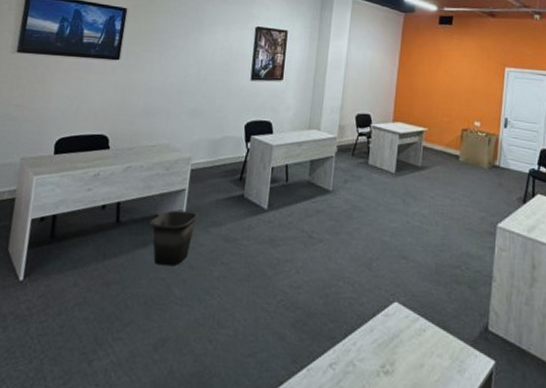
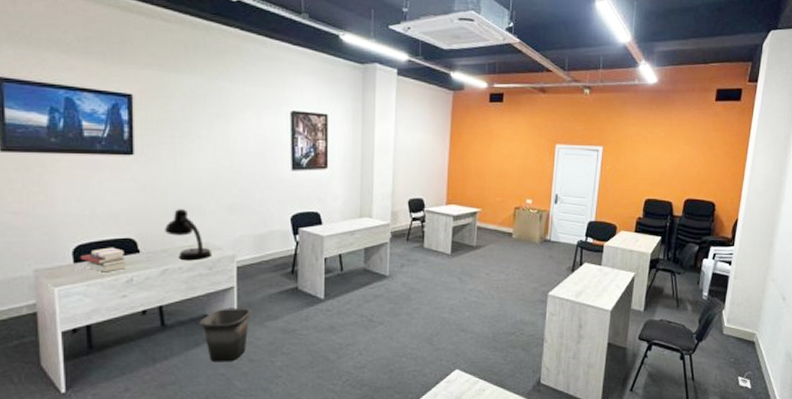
books: none [60,142,97,166] -> present [81,247,126,273]
desk lamp: none [134,111,171,161] -> present [165,209,211,261]

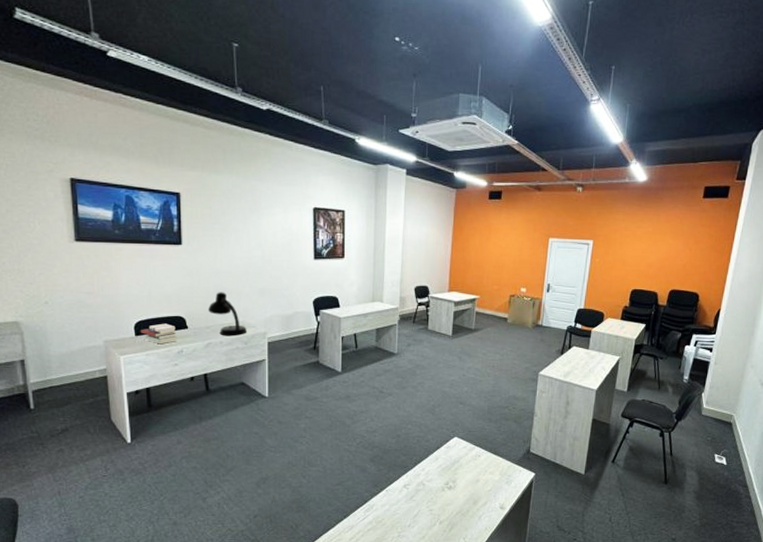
waste bin: present [200,308,252,363] -> none [237,378,281,423]

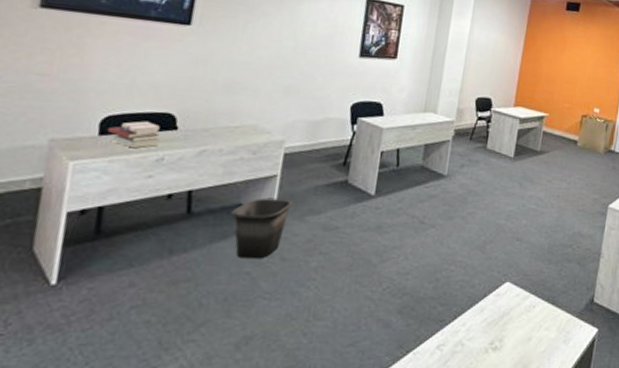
desk lamp: present [208,292,247,336] -> none [210,86,259,143]
waste bin: none [237,378,281,423] -> present [231,198,293,259]

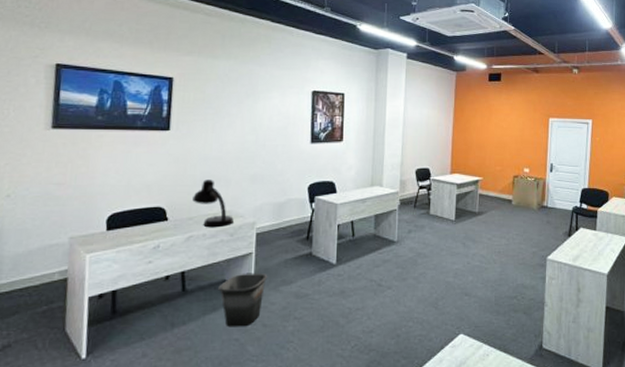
books: present [108,121,160,149] -> none [113,215,154,240]
desk lamp: none [210,86,259,143] -> present [192,180,234,228]

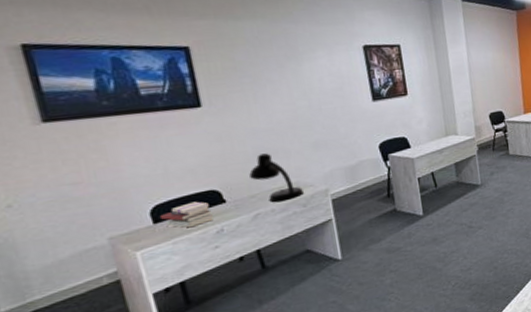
books: none [113,215,154,240] -> present [160,201,213,228]
waste bin: present [218,274,268,327] -> none [302,236,354,293]

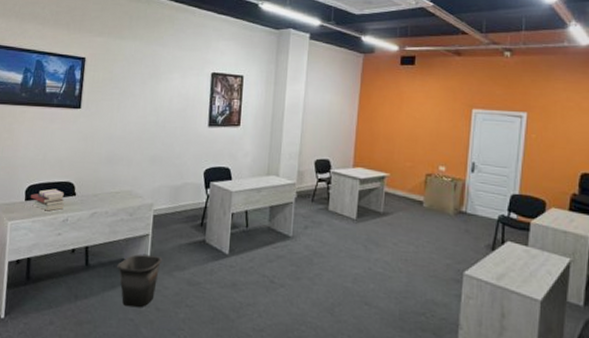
desk lamp: present [249,153,304,203] -> none [98,158,133,207]
waste bin: none [302,236,354,293] -> present [117,254,163,308]

